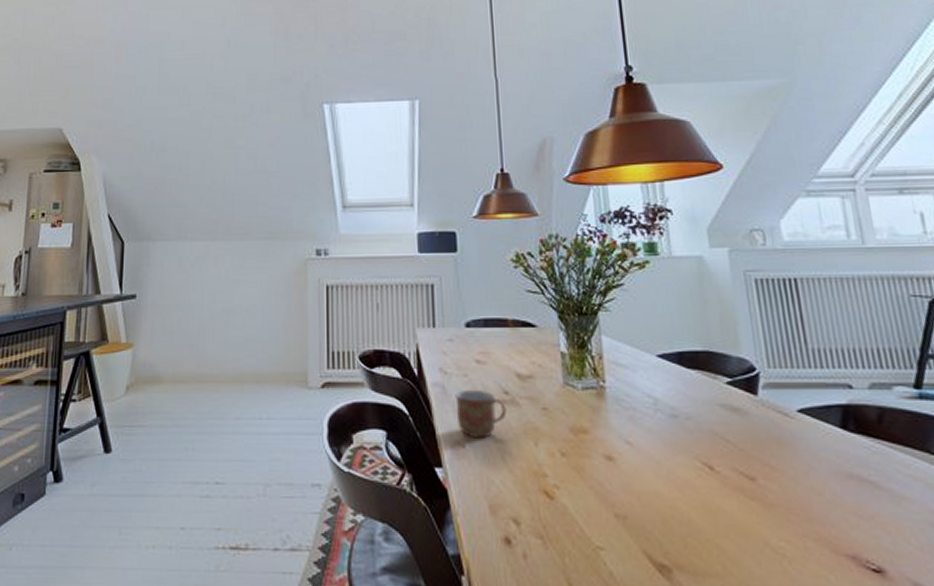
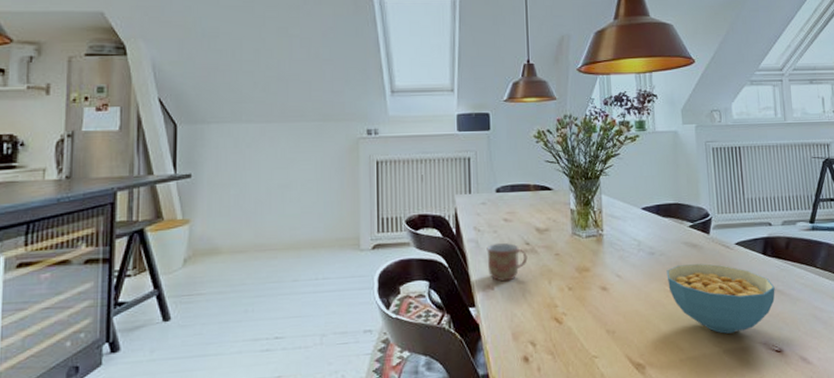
cereal bowl: none [696,433,866,537] -> present [666,263,775,334]

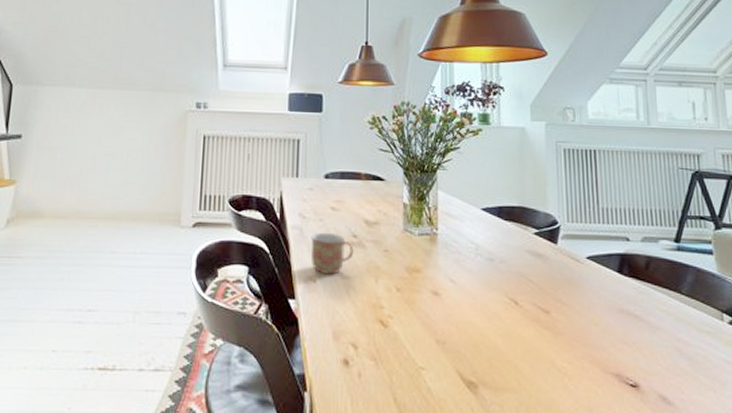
cereal bowl: present [666,263,775,334] -> none [506,275,632,359]

